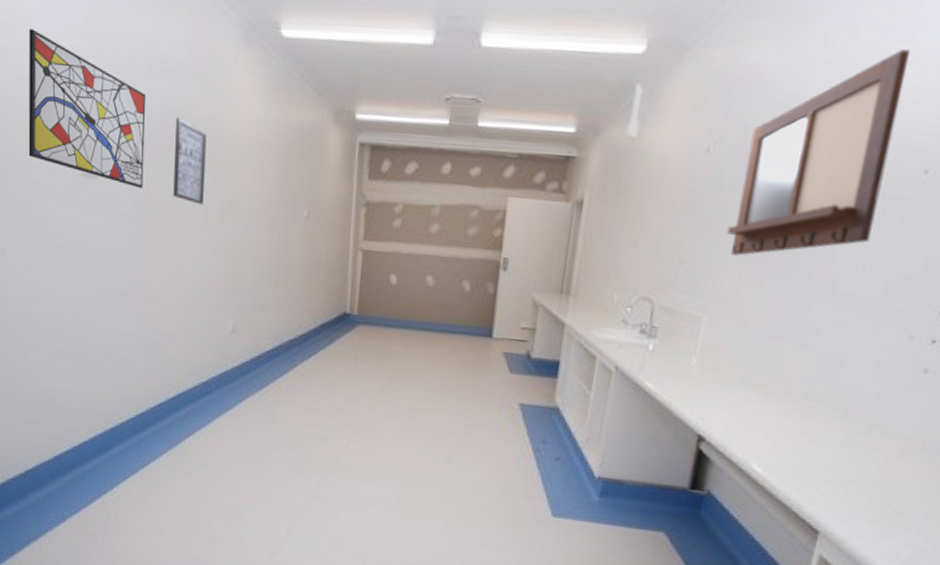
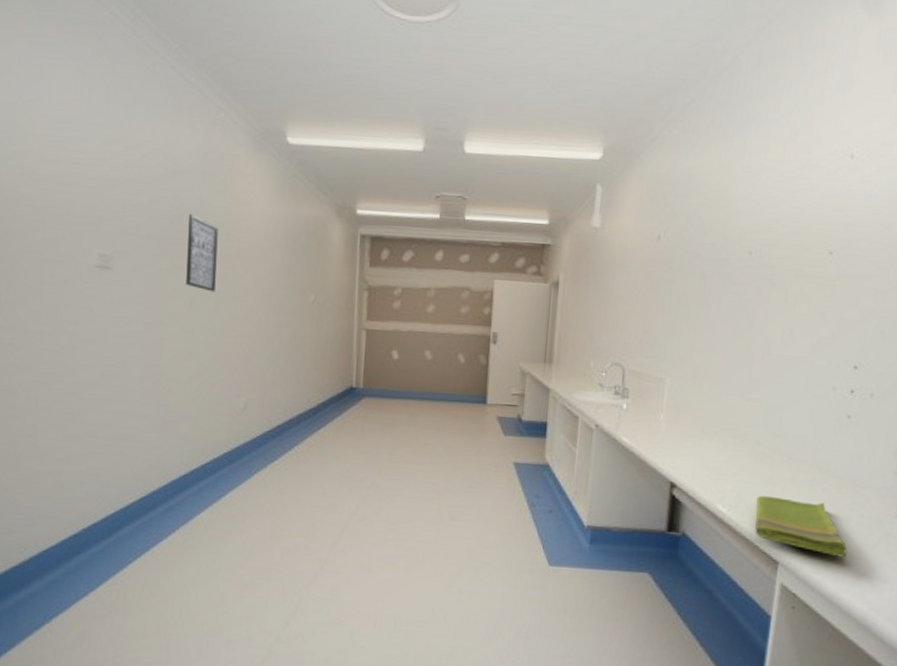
wall art: present [28,28,146,189] -> none [42,134,160,279]
writing board: present [726,49,910,256] -> none [679,157,808,325]
dish towel: none [794,456,905,532] -> present [755,495,847,558]

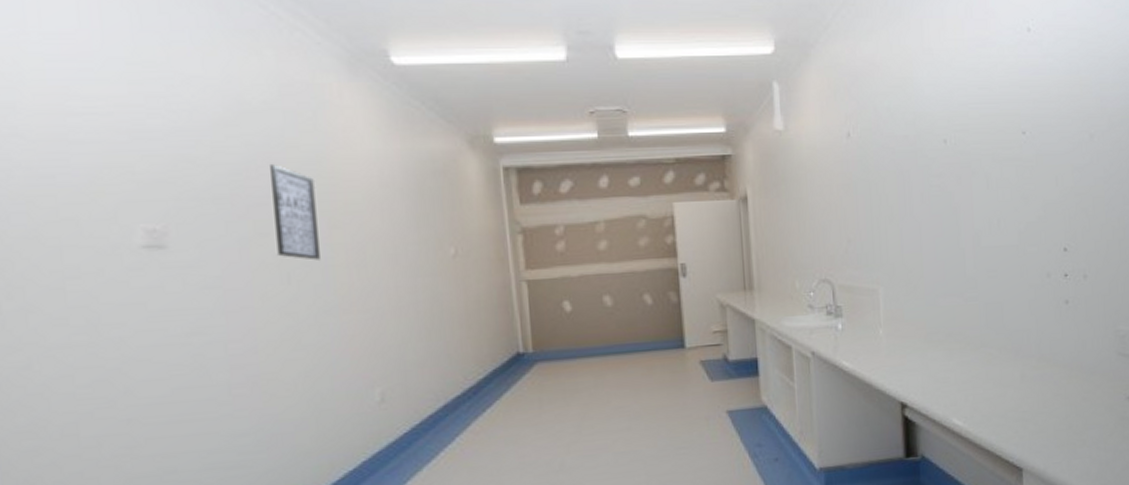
dish towel: present [755,495,847,558] -> none [991,396,1087,452]

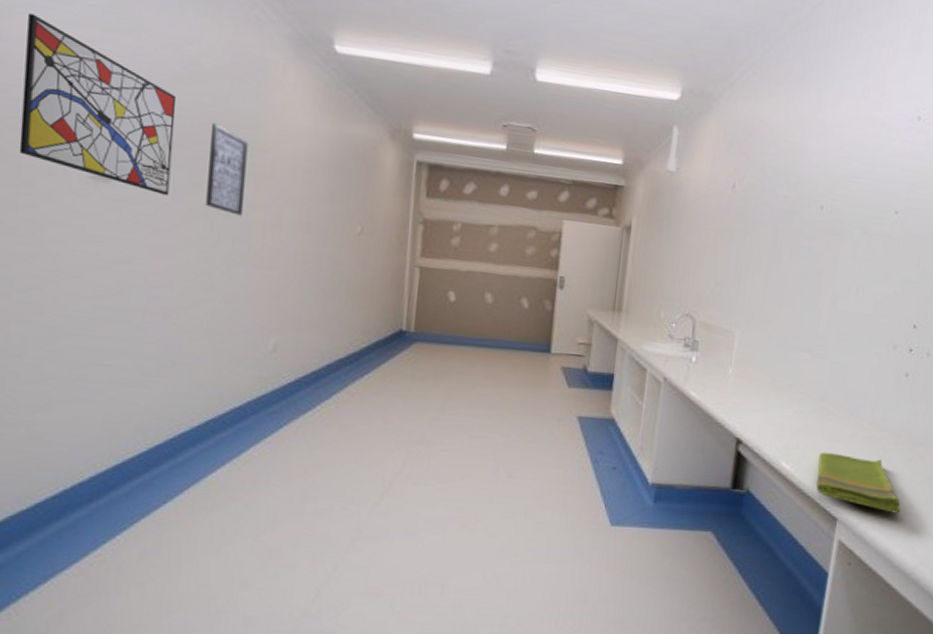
wall art: none [42,79,235,253] -> present [19,13,177,196]
dish towel: none [991,396,1087,452] -> present [816,452,901,513]

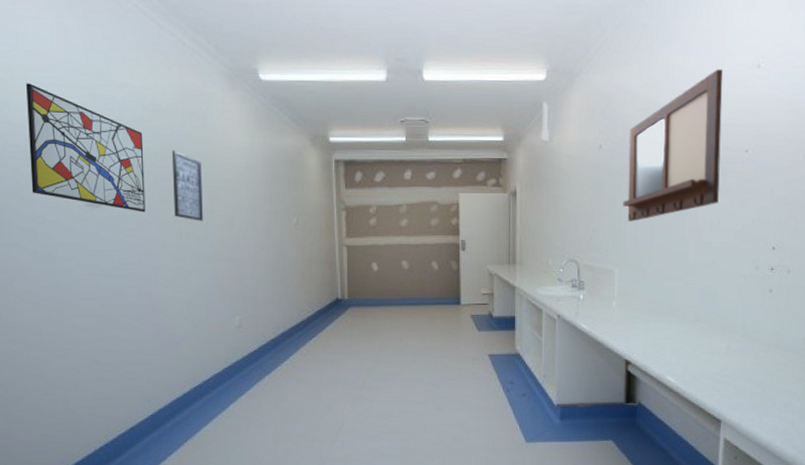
writing board: none [751,115,879,278] -> present [622,69,723,222]
dish towel: present [816,452,901,513] -> none [699,364,777,411]

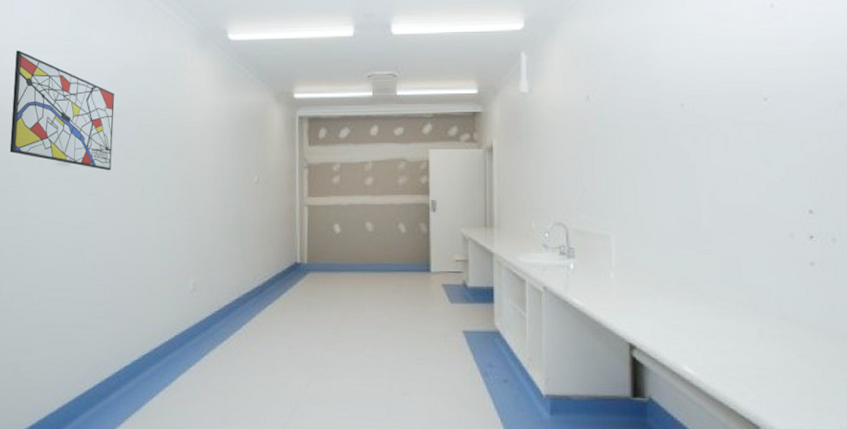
wall art: present [172,151,203,221] -> none [138,110,167,180]
writing board: present [622,69,723,222] -> none [616,11,736,180]

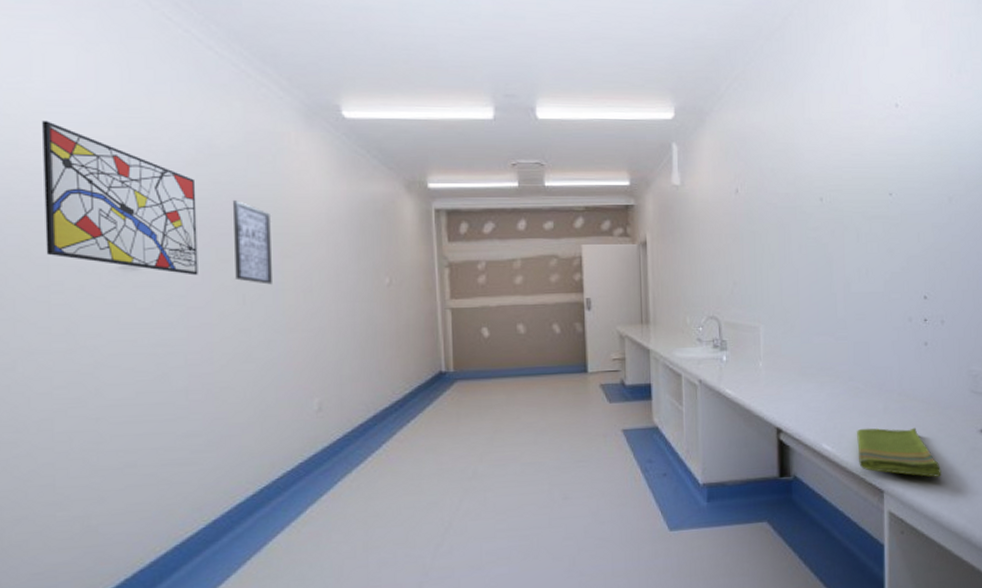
wall art: none [138,110,167,180] -> present [233,201,272,285]
dish towel: none [725,353,836,419] -> present [857,427,941,477]

